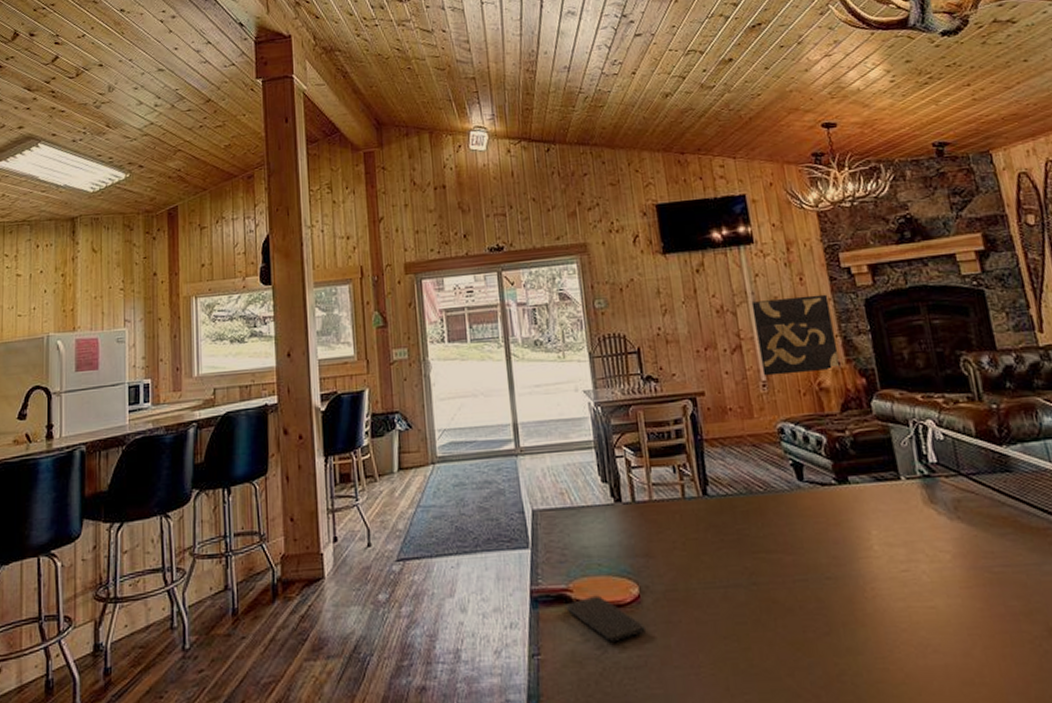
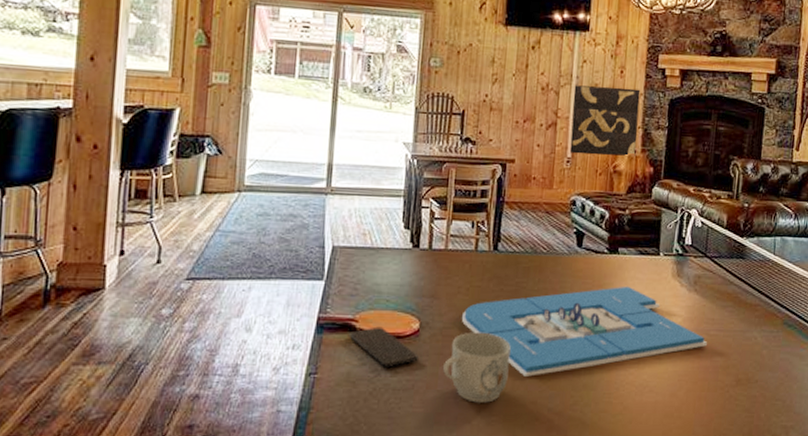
mug: none [675,592,753,680] -> present [443,332,511,404]
board game: none [684,521,994,643] -> present [462,286,707,377]

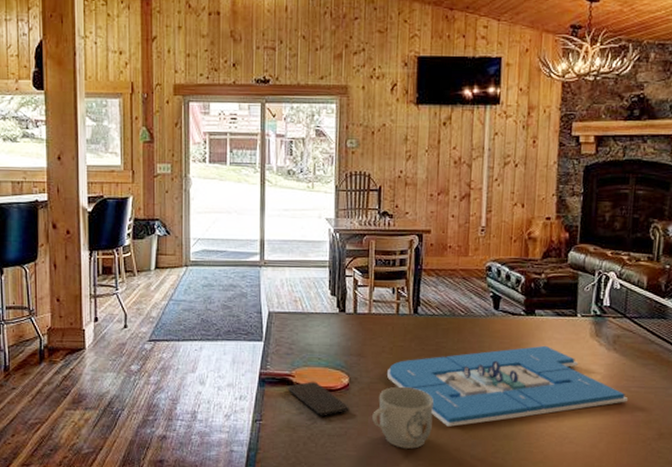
wall art: present [569,85,641,156] -> none [484,157,554,224]

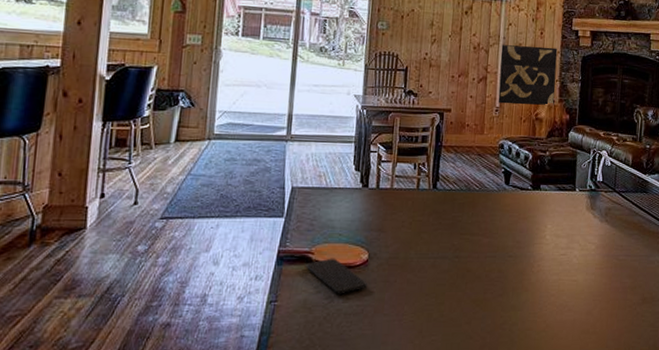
mug: present [372,386,434,450] -> none [389,261,448,325]
board game: present [387,345,628,427] -> none [406,218,617,300]
wall art: none [484,157,554,224] -> present [498,45,558,106]

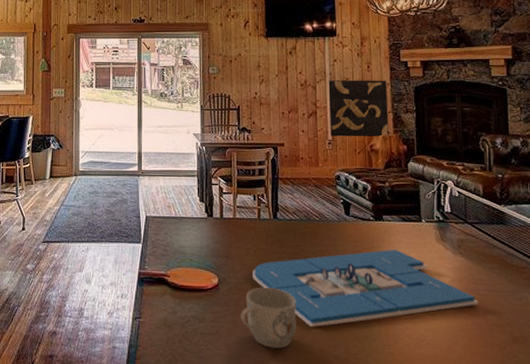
smartphone: present [306,258,367,294] -> none [163,281,219,315]
mug: none [389,261,448,325] -> present [241,287,296,349]
board game: none [406,218,617,300] -> present [253,249,478,327]

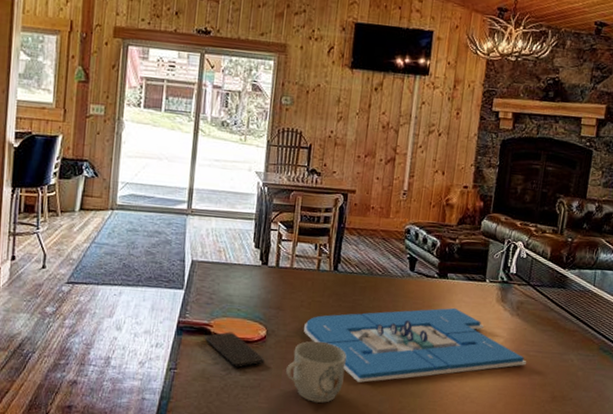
smartphone: none [163,281,219,315] -> present [204,331,265,368]
wall art: present [328,80,389,137] -> none [406,124,475,191]

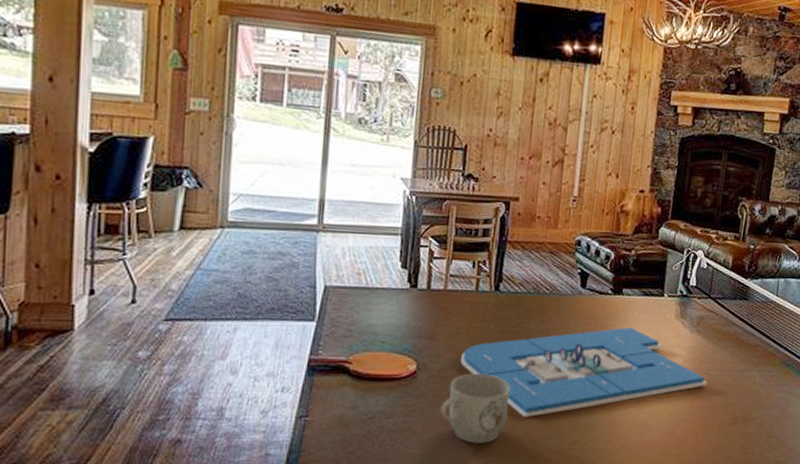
smartphone: present [204,331,265,368] -> none [342,368,415,409]

